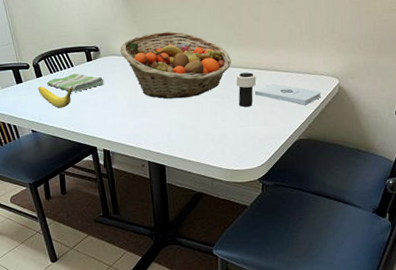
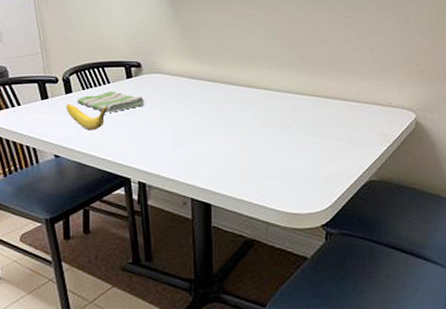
fruit basket: present [120,31,231,99] -> none [165,50,293,126]
cup: present [236,72,257,107] -> none [298,100,322,139]
notepad: present [254,84,322,105] -> none [318,115,396,141]

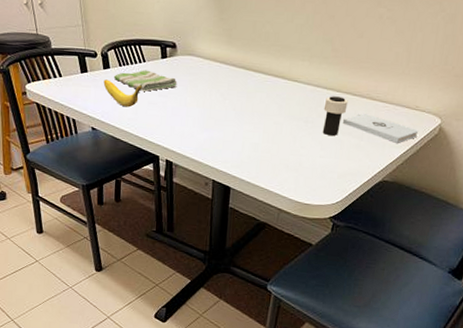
cup: none [298,100,322,139] -> present [322,96,348,136]
notepad: none [318,115,396,141] -> present [342,114,419,143]

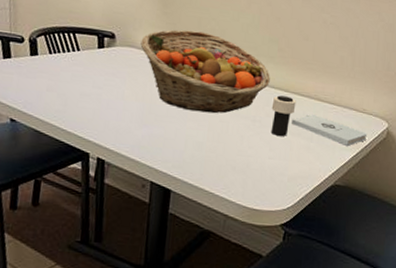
banana: present [103,79,142,108] -> none [29,67,74,98]
dish towel: present [113,70,177,92] -> none [41,59,115,82]
fruit basket: none [199,35,323,116] -> present [140,29,270,114]

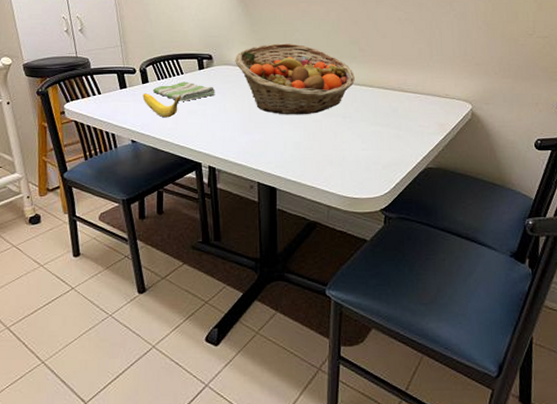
banana: none [29,67,74,98] -> present [142,93,181,118]
dish towel: none [41,59,115,82] -> present [152,81,216,101]
cup: present [271,95,296,136] -> none [359,91,382,128]
notepad: present [291,114,368,146] -> none [378,105,453,130]

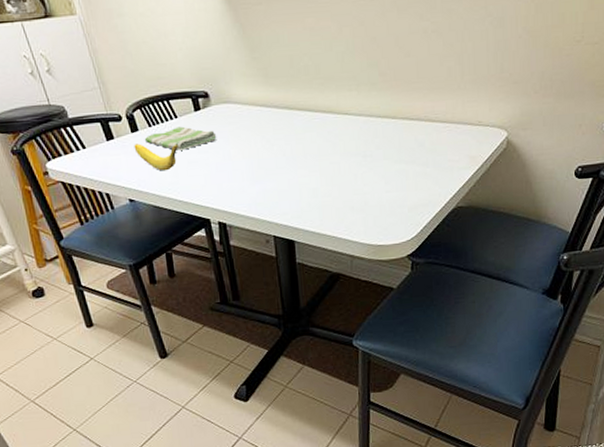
fruit basket: present [235,43,355,115] -> none [235,71,375,159]

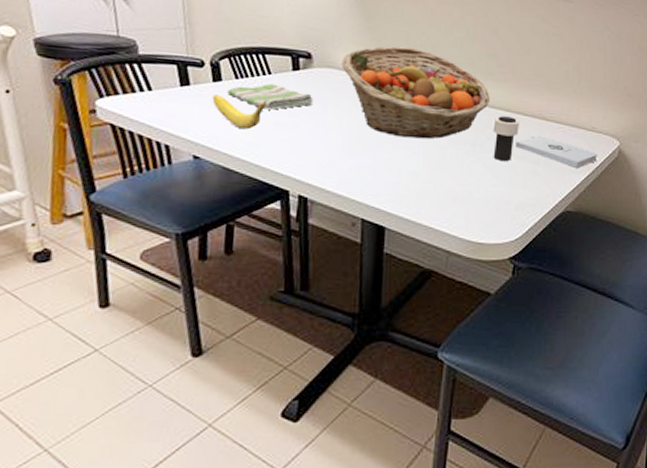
fruit basket: none [235,71,375,159] -> present [341,46,490,139]
cup: none [381,123,406,167] -> present [493,116,520,161]
notepad: none [403,138,486,164] -> present [515,135,598,168]

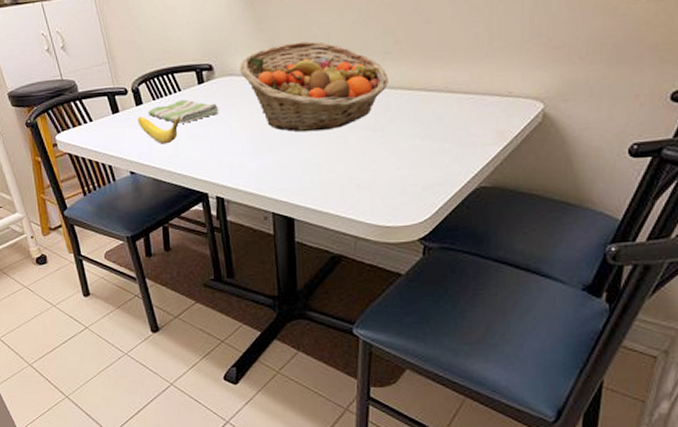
cup: present [493,116,520,161] -> none [393,95,423,142]
notepad: present [515,135,598,168] -> none [418,110,517,140]

